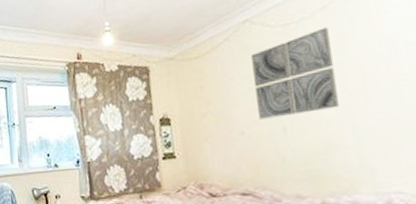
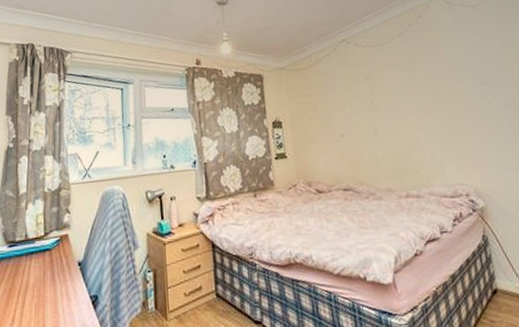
wall art: present [251,27,339,120] -> none [348,50,415,124]

